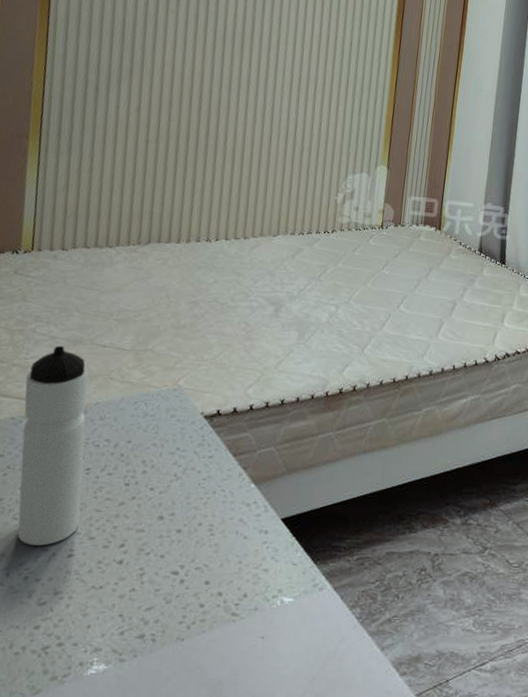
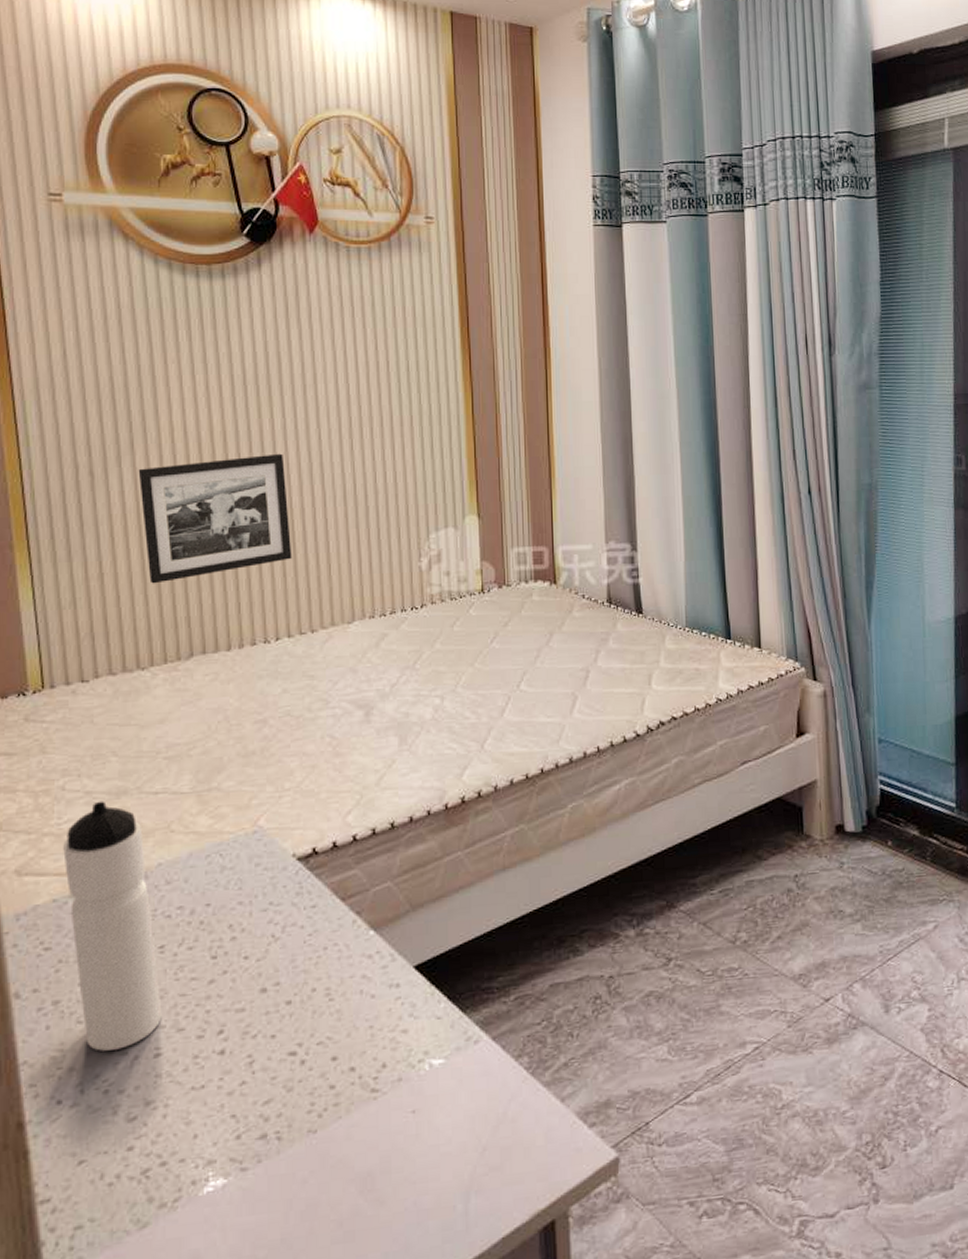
picture frame: none [127,91,245,182] -> present [138,453,292,584]

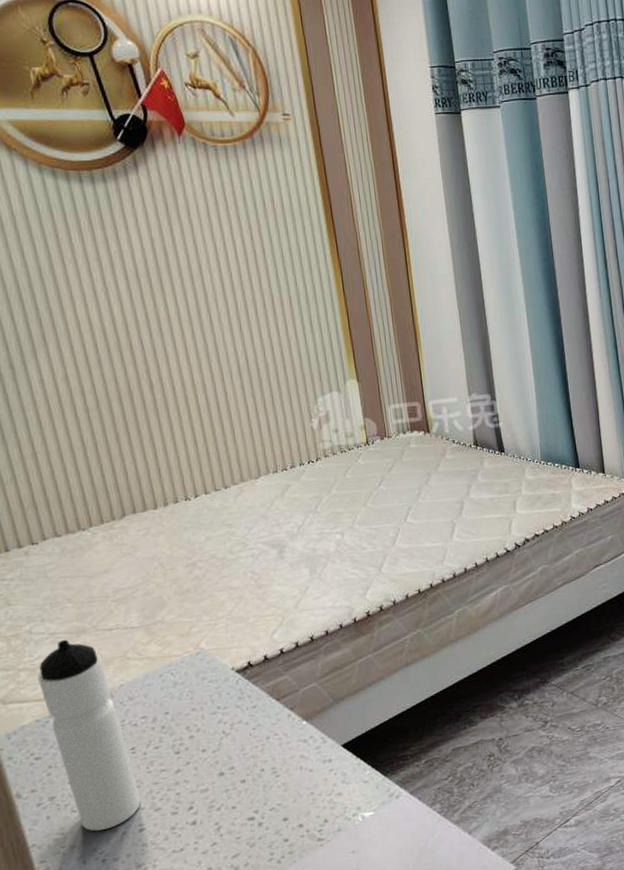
picture frame: present [138,453,292,584] -> none [53,337,200,458]

